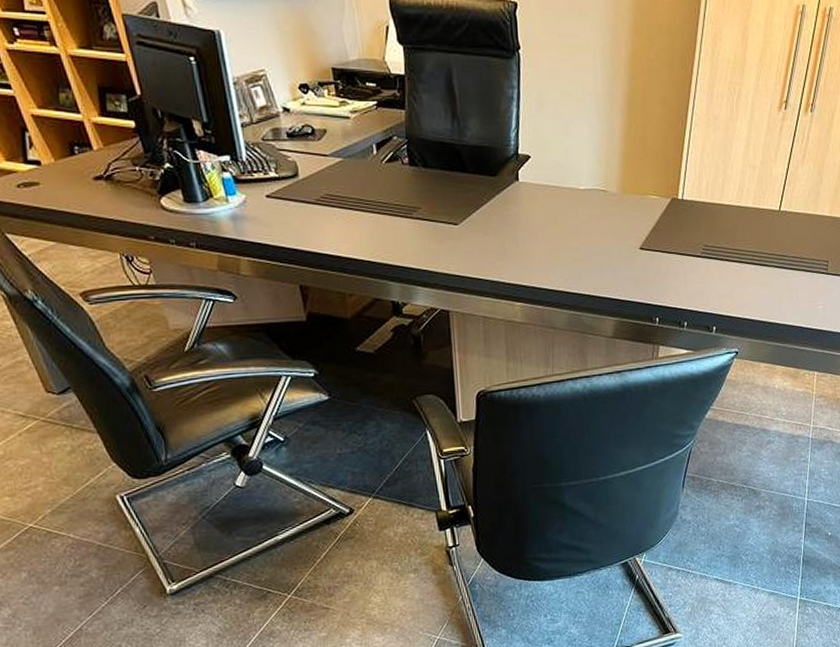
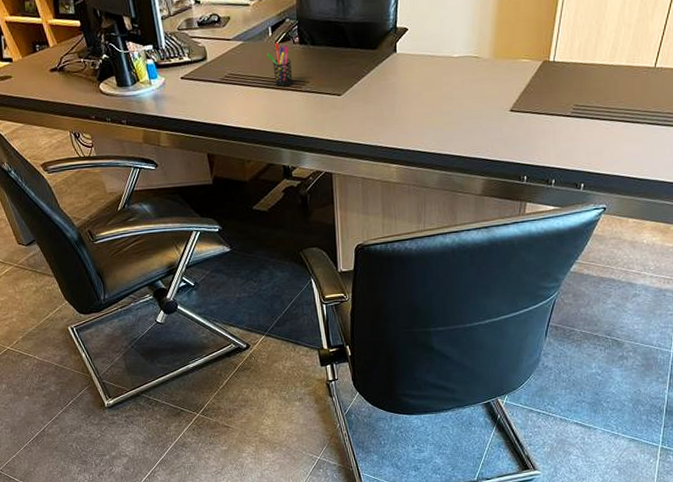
pen holder: none [371,163,403,212] -> present [267,43,293,87]

